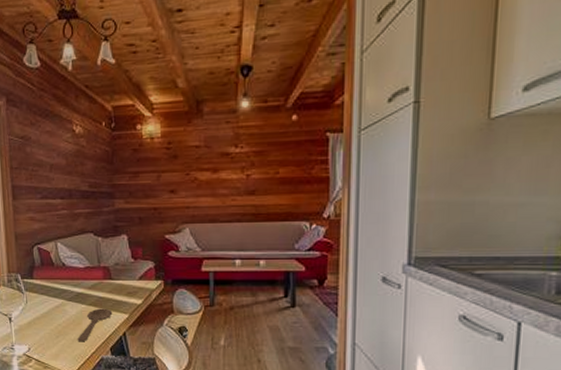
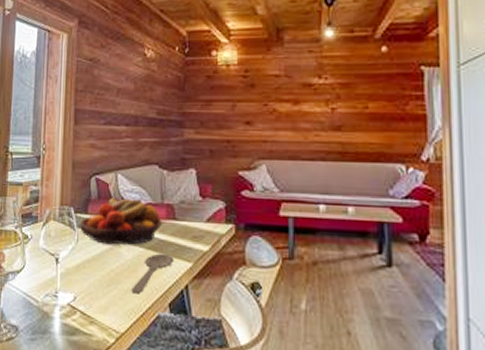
fruit bowl: none [27,264,101,304] -> present [80,198,163,245]

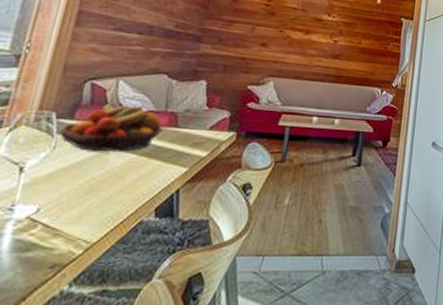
wooden spoon: present [131,253,175,293] -> none [113,159,170,200]

